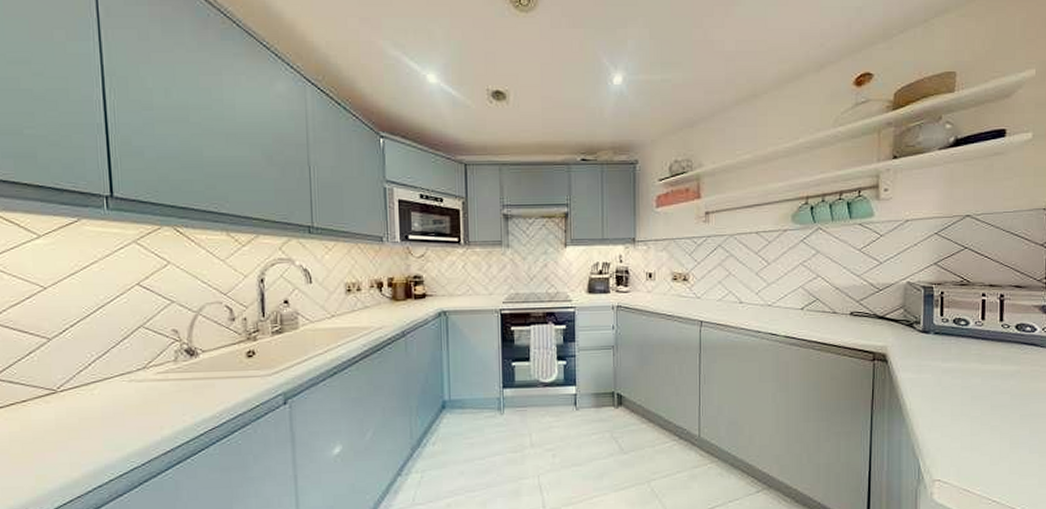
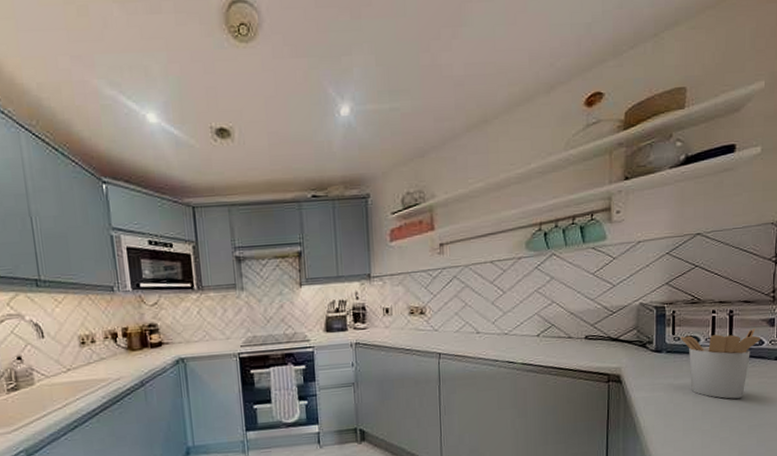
utensil holder: none [949,313,1033,386] -> present [681,327,761,399]

